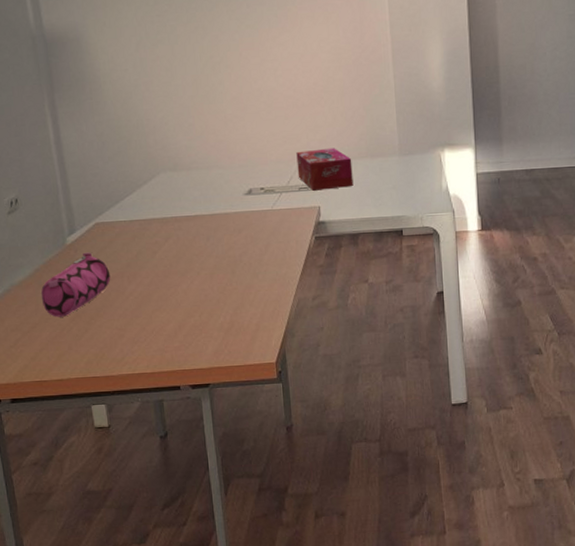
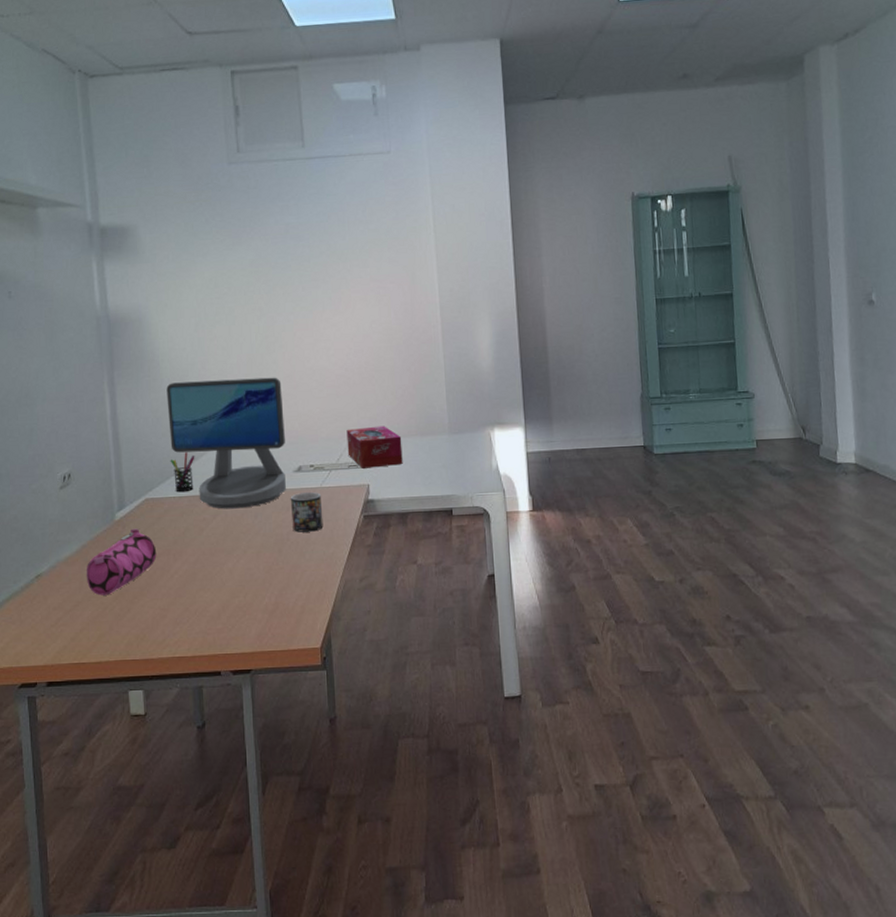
computer monitor: none [110,99,238,232] -> present [166,377,287,509]
pen holder: none [118,176,144,216] -> present [170,452,195,493]
mug: none [241,214,276,254] -> present [290,492,324,532]

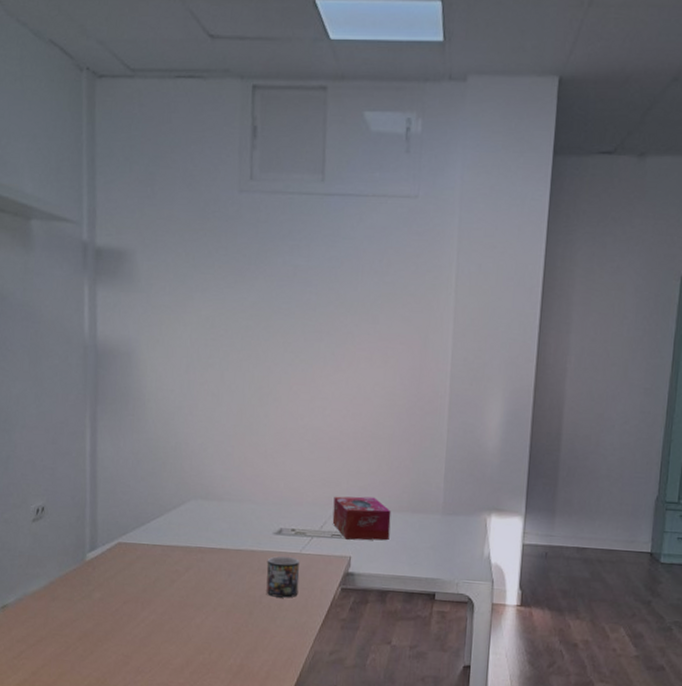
pencil case: present [86,528,157,596] -> none [51,571,125,635]
computer monitor: present [166,377,287,509] -> none [149,425,271,565]
pen holder: present [170,452,195,493] -> none [147,500,173,541]

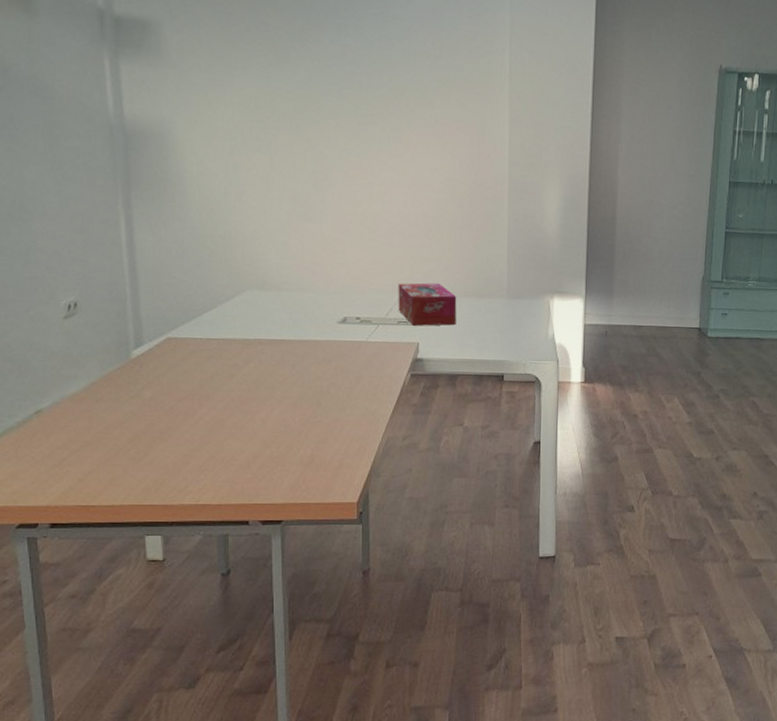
mug: present [266,556,300,598] -> none [332,345,367,387]

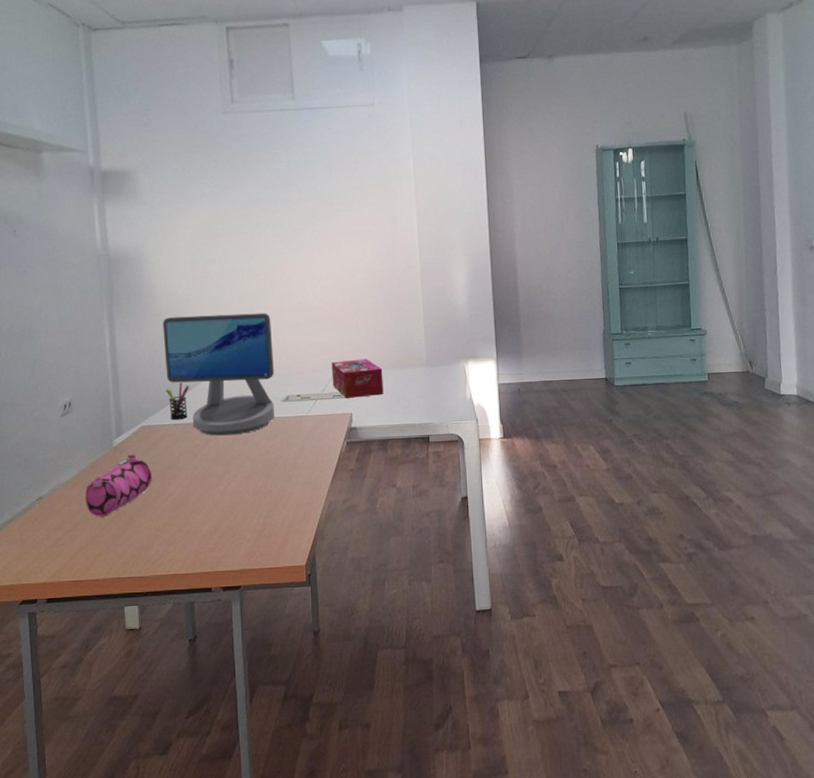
pencil case: none [96,369,180,437] -> present [85,454,152,517]
computer monitor: none [194,212,330,357] -> present [163,312,275,436]
pen holder: none [197,291,226,334] -> present [165,383,189,420]

